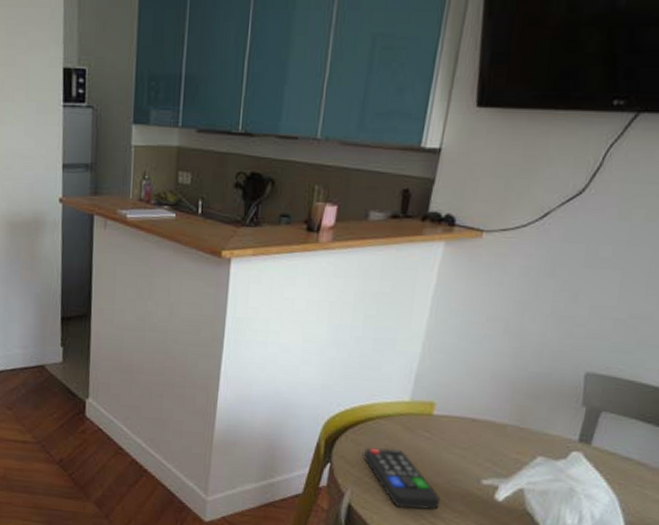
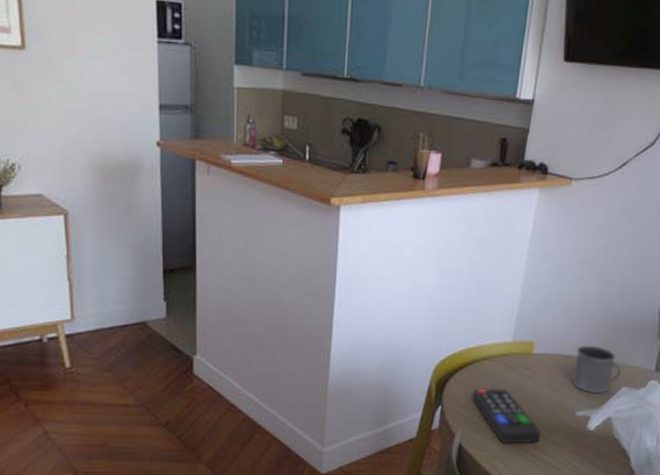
mug: none [478,409,538,463] -> present [572,345,622,394]

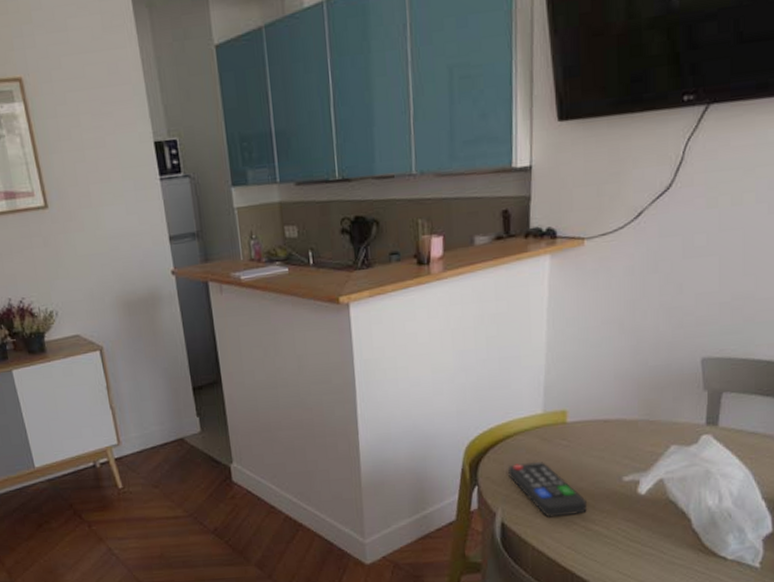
mug: present [572,345,622,394] -> none [613,405,669,457]

